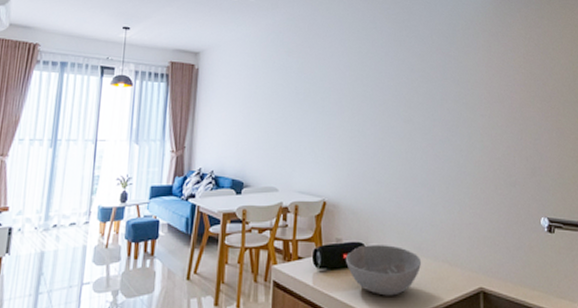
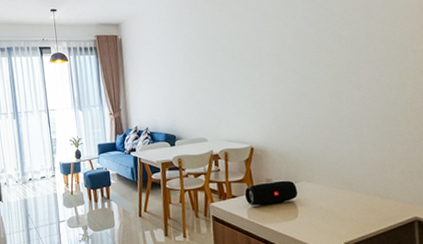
bowl: present [345,245,421,296] -> none [276,182,352,226]

